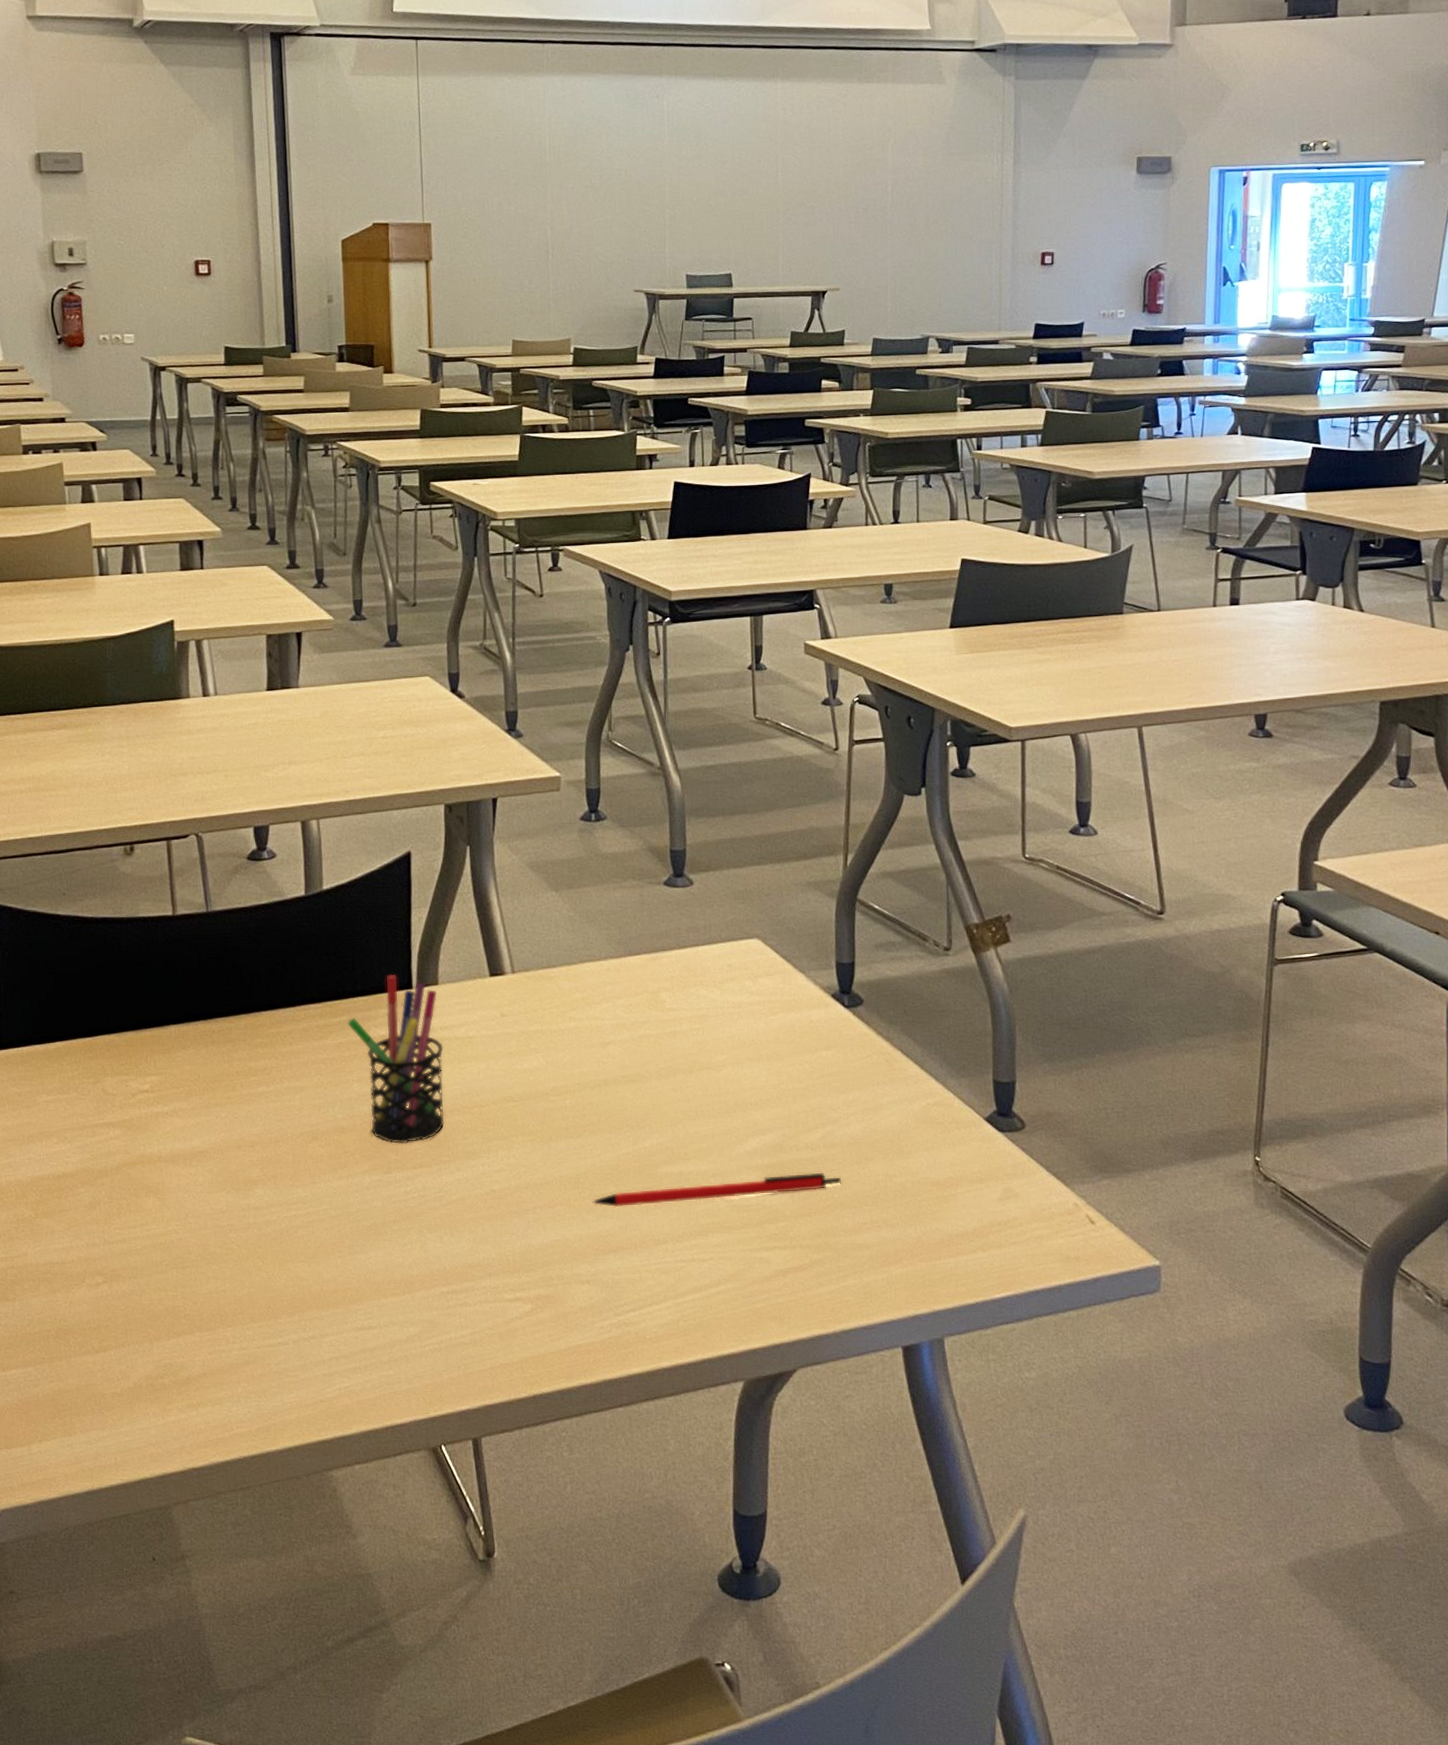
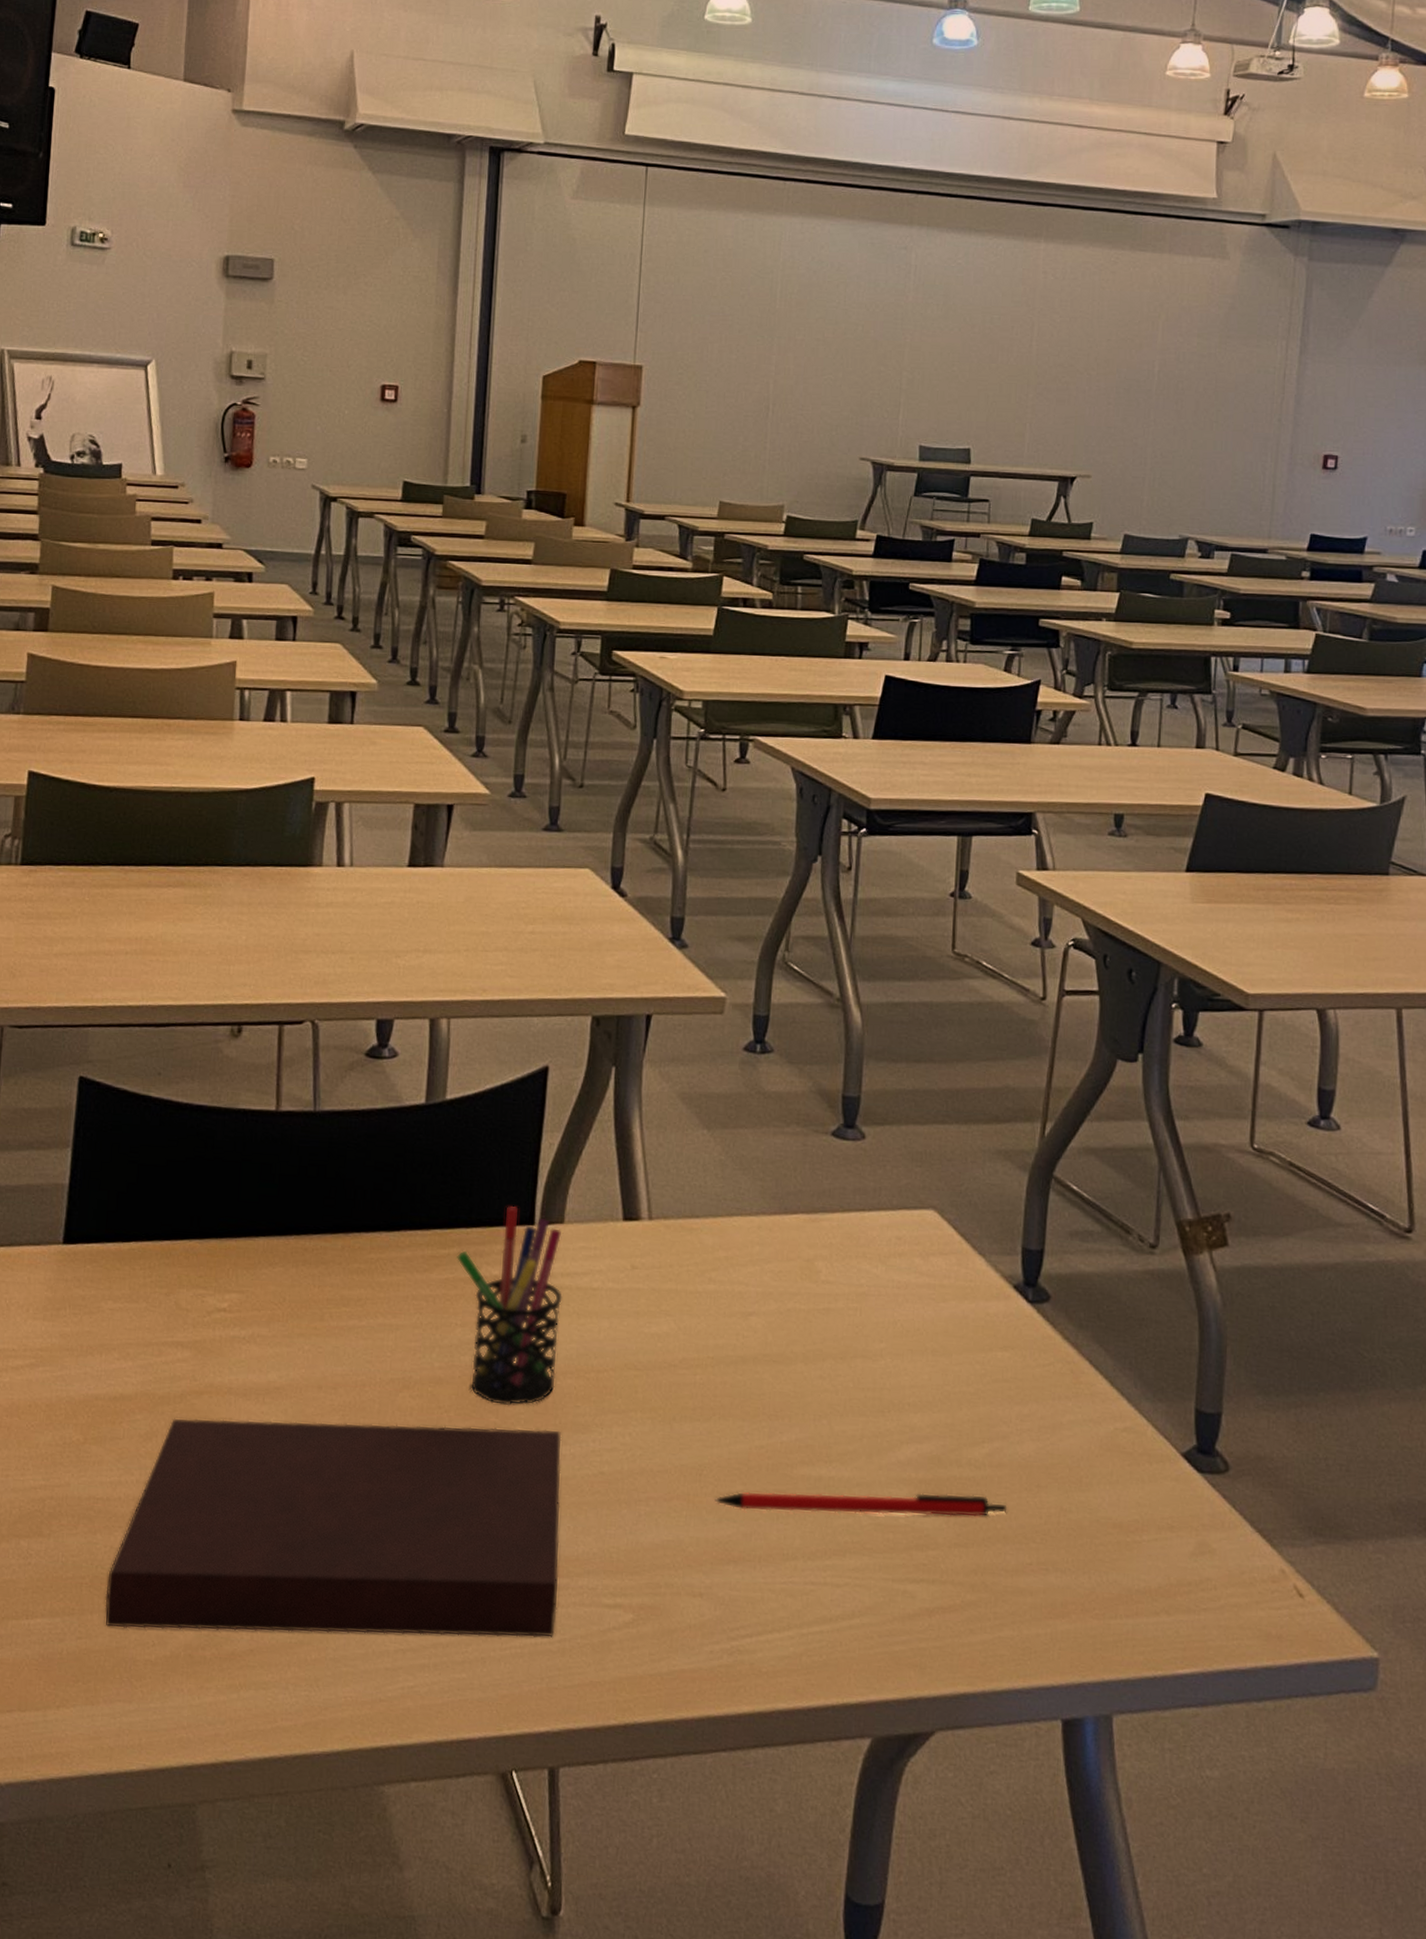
notebook: none [70,1160,466,1369] -> present [105,1418,562,1638]

